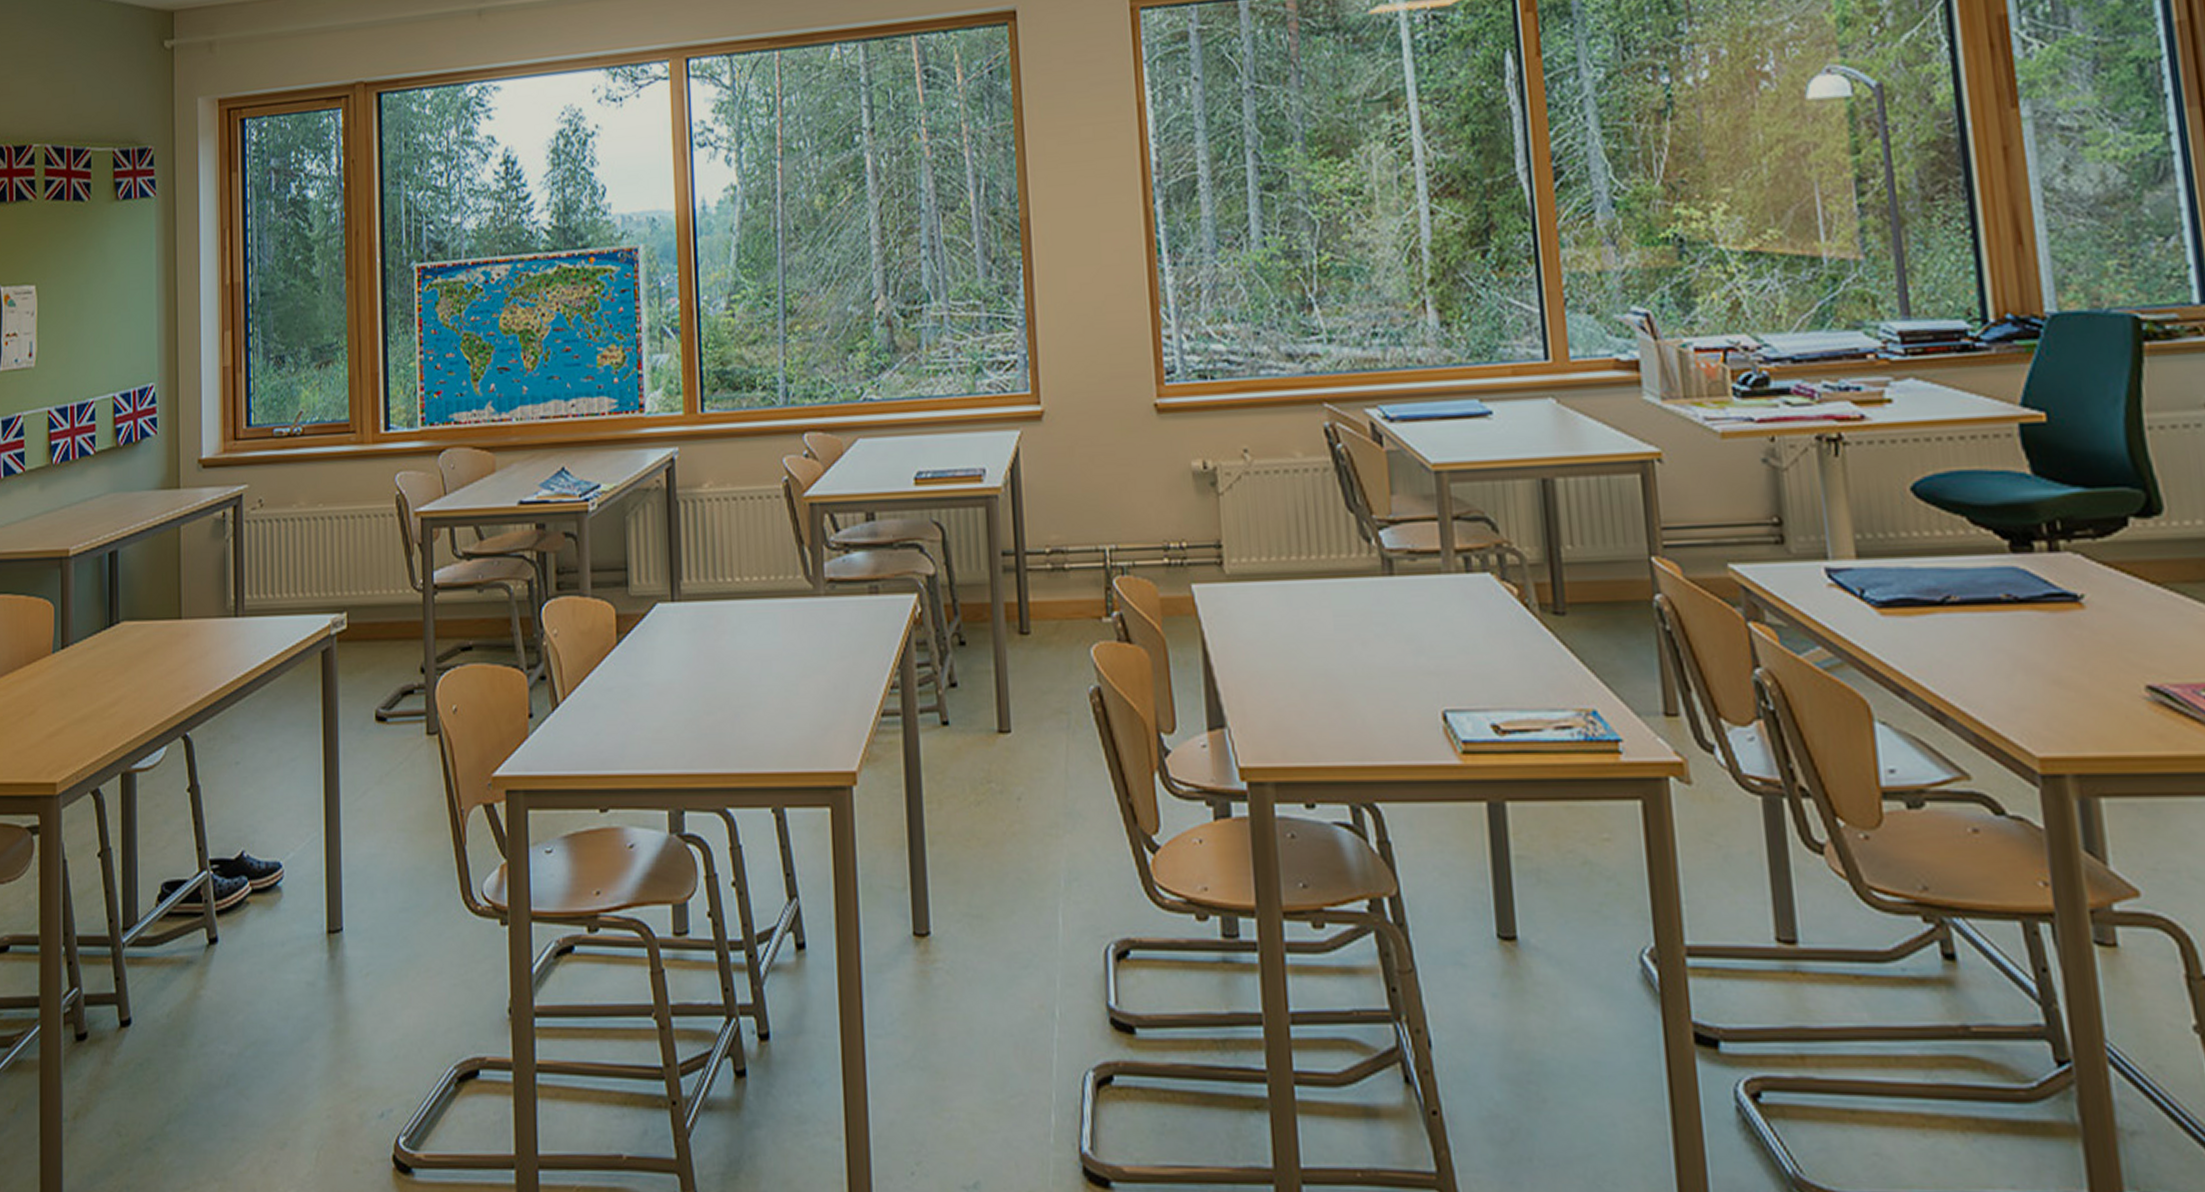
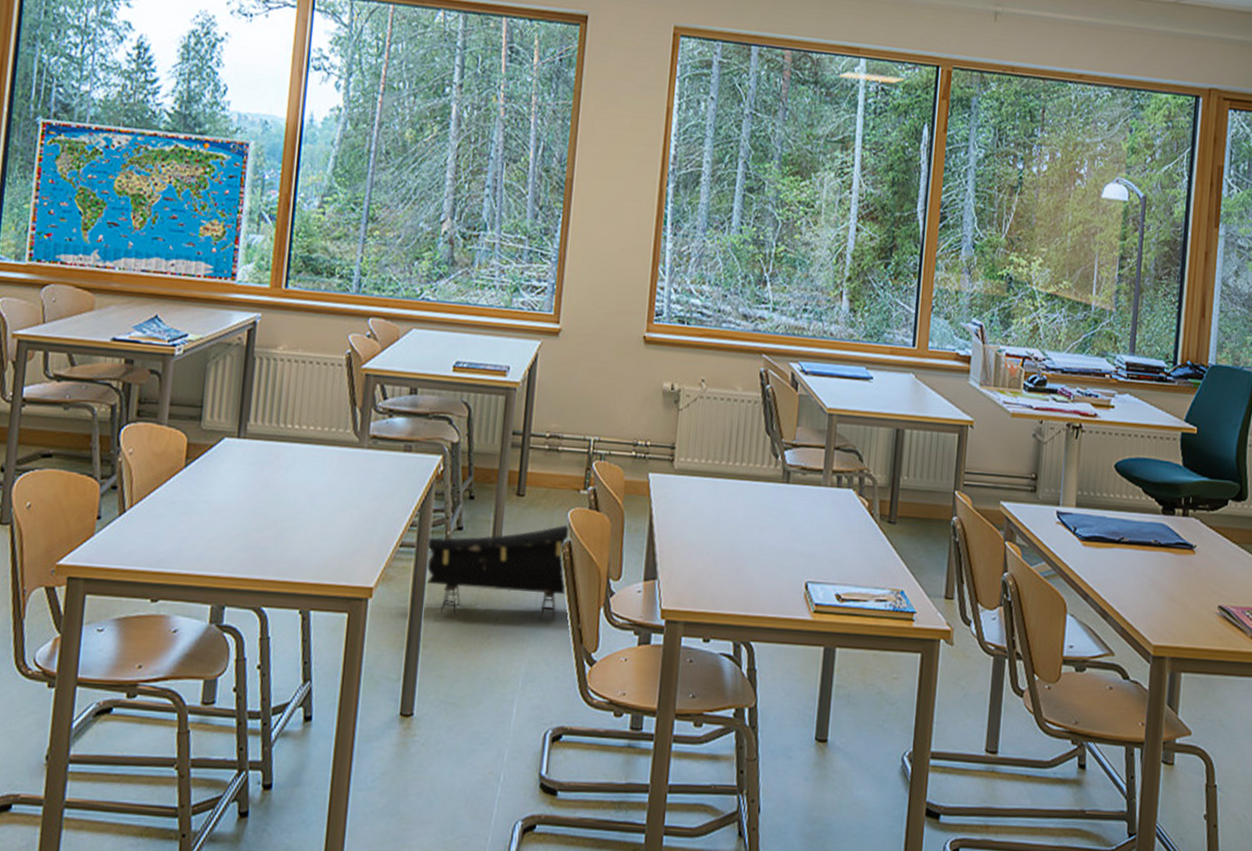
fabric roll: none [914,664,1106,798] -> present [426,524,570,621]

